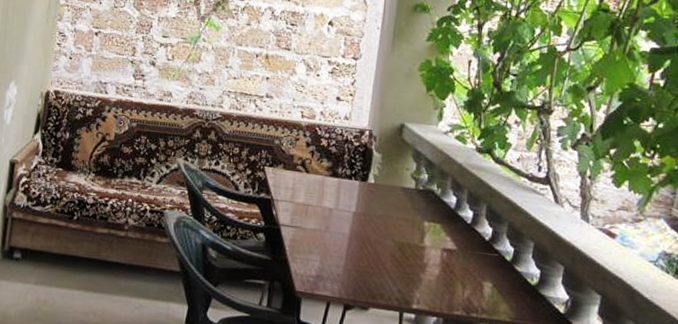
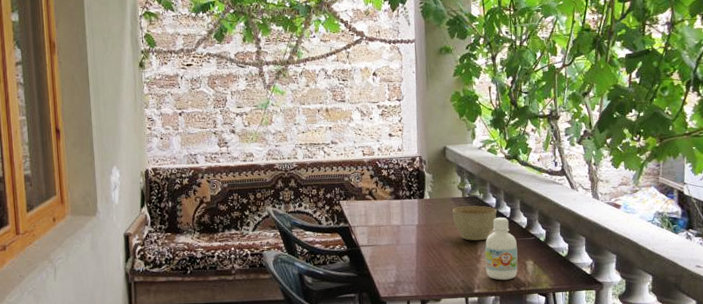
planter bowl: none [399,199,456,246] -> present [452,205,497,241]
bottle: none [430,221,476,301] -> present [484,217,518,281]

